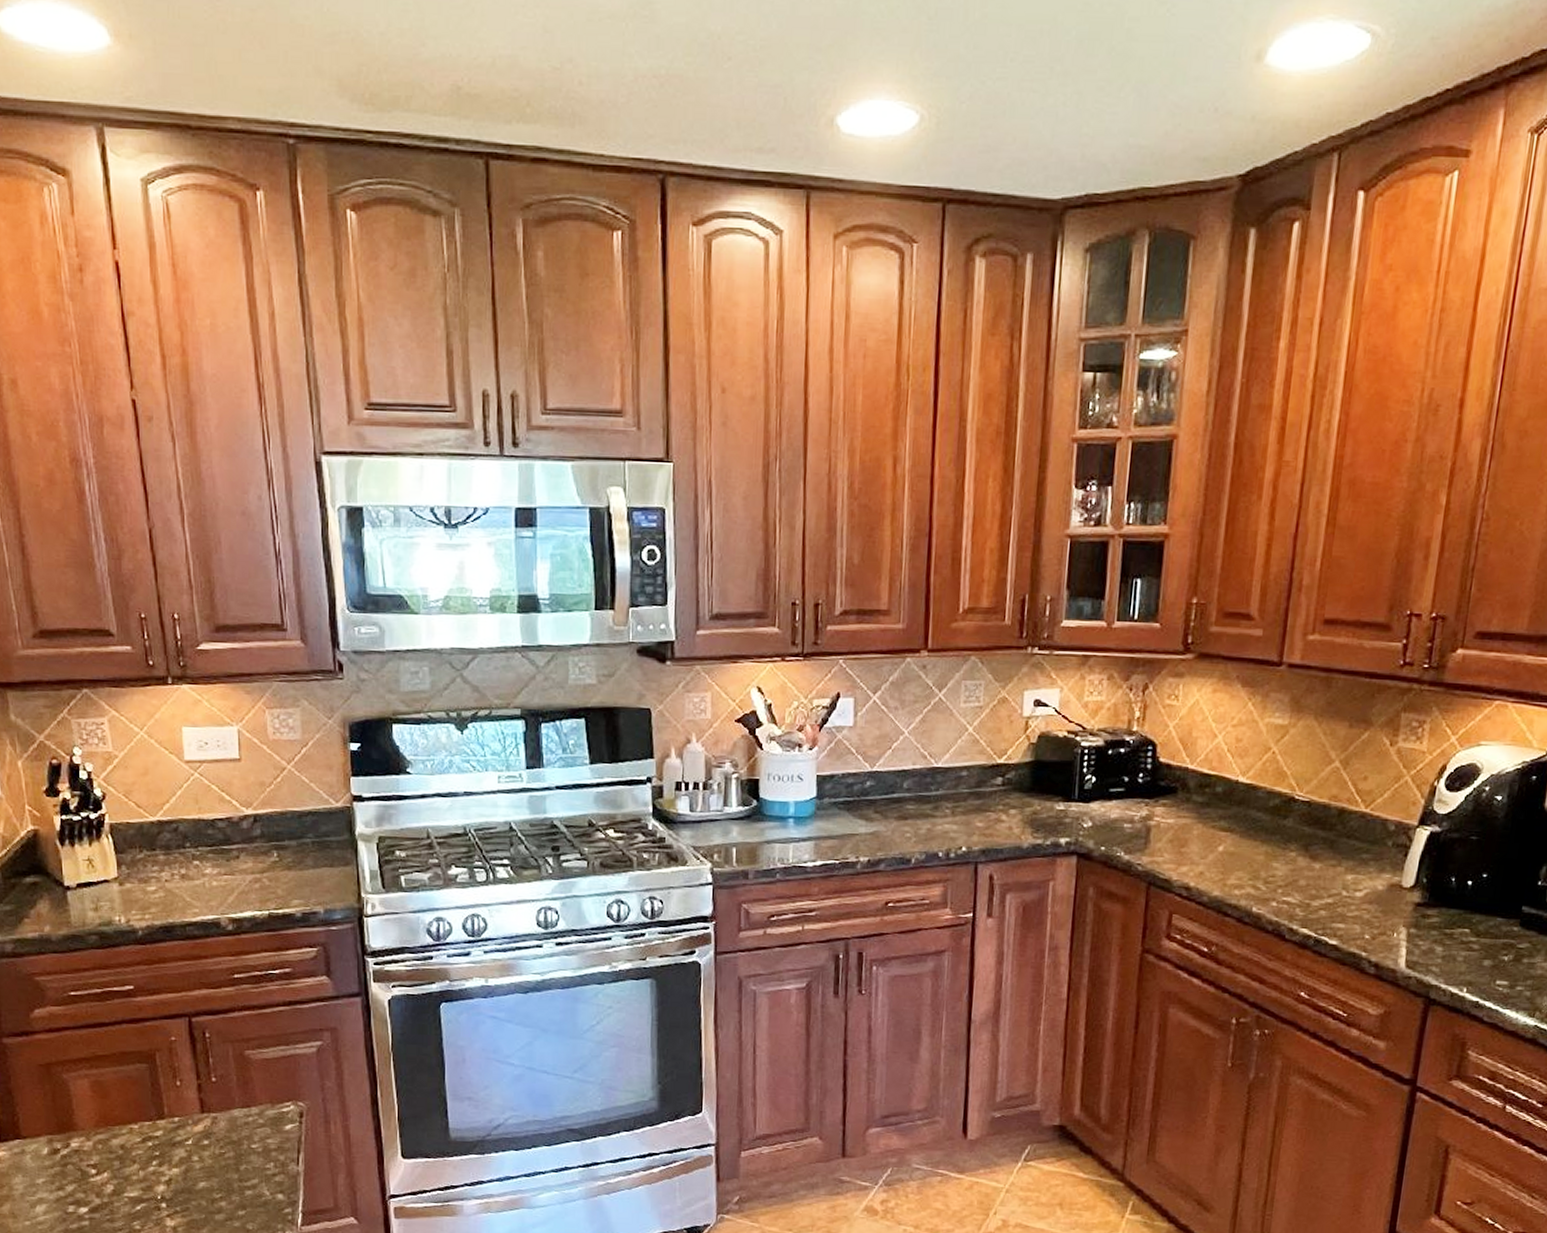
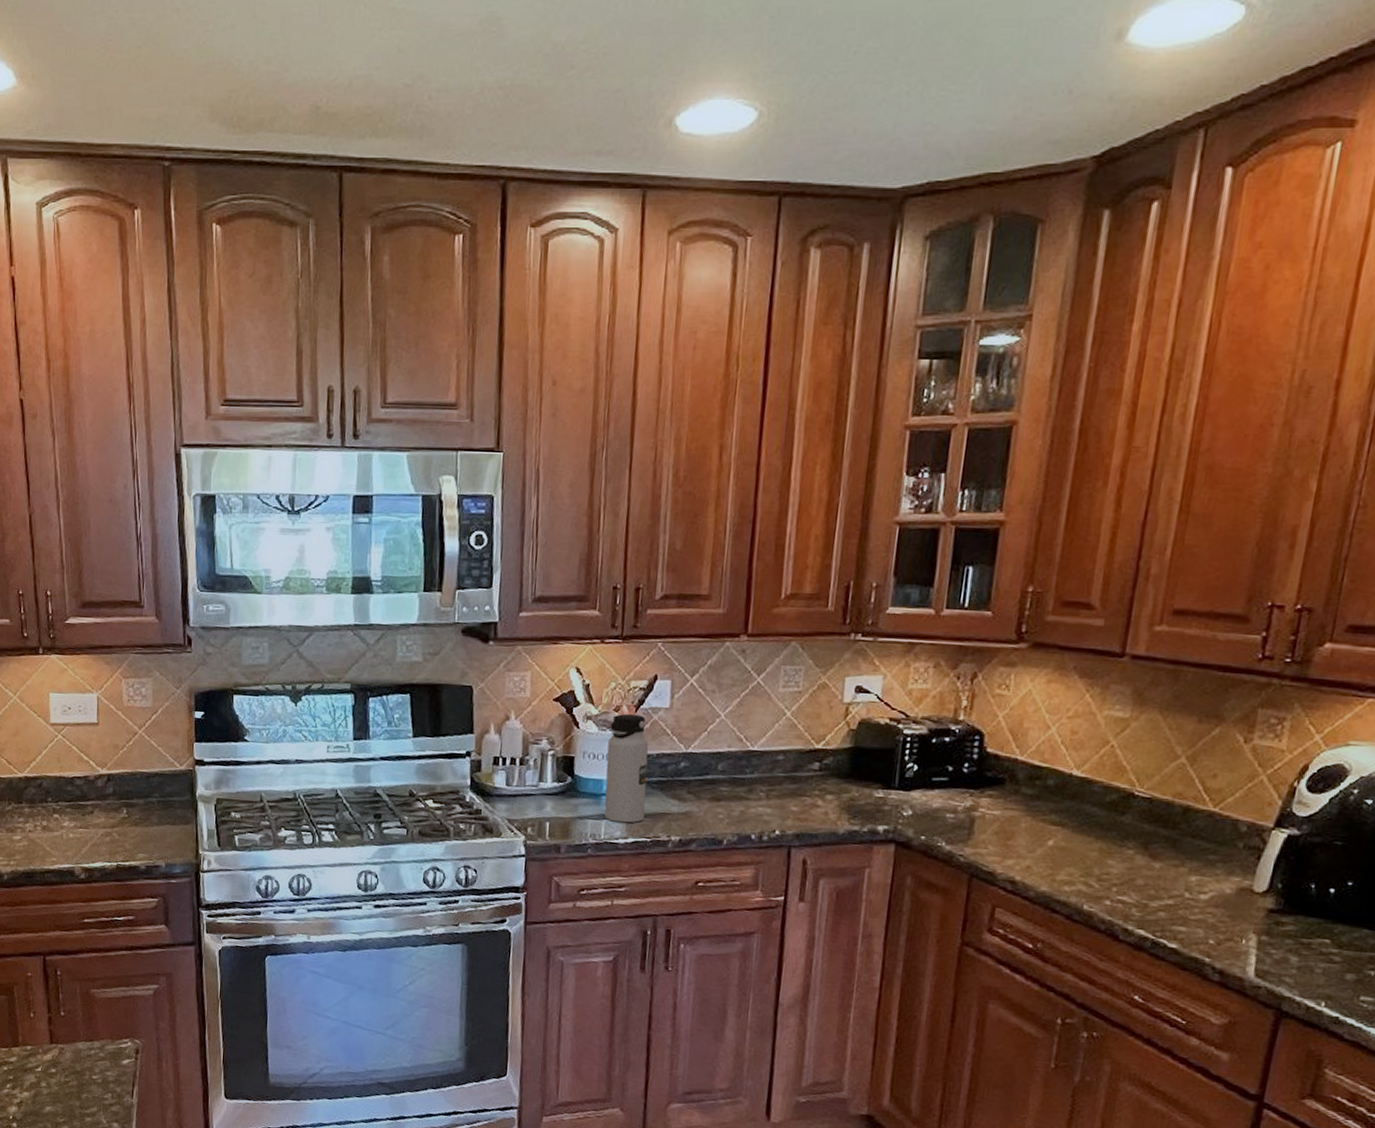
water bottle: none [791,733,834,846] -> present [604,713,649,823]

